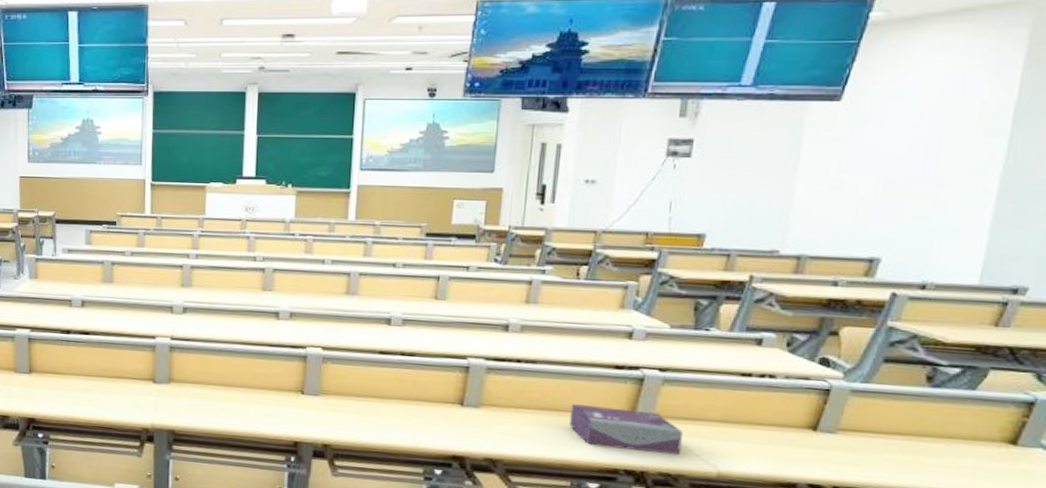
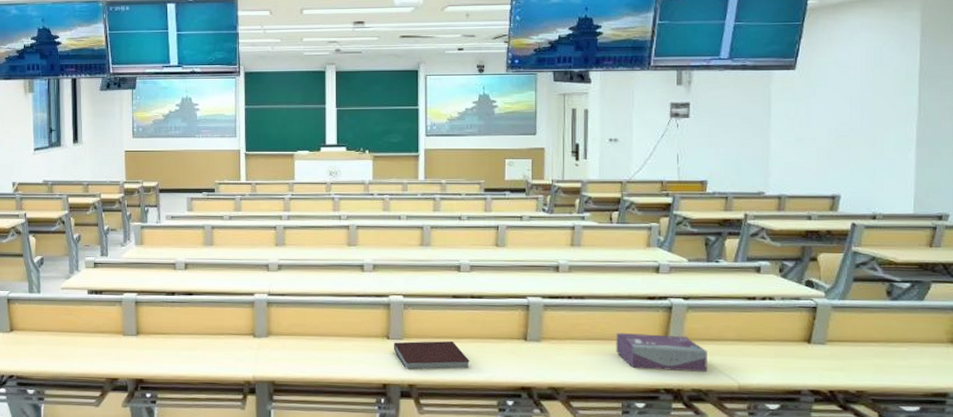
notebook: none [309,398,395,431] -> present [394,340,470,370]

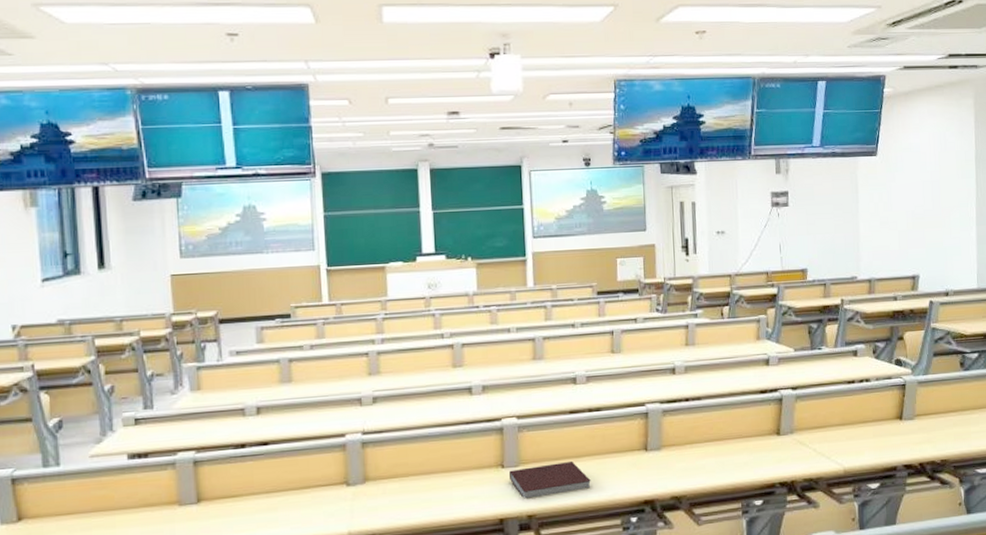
tissue box: present [616,333,708,372] -> none [732,427,817,466]

